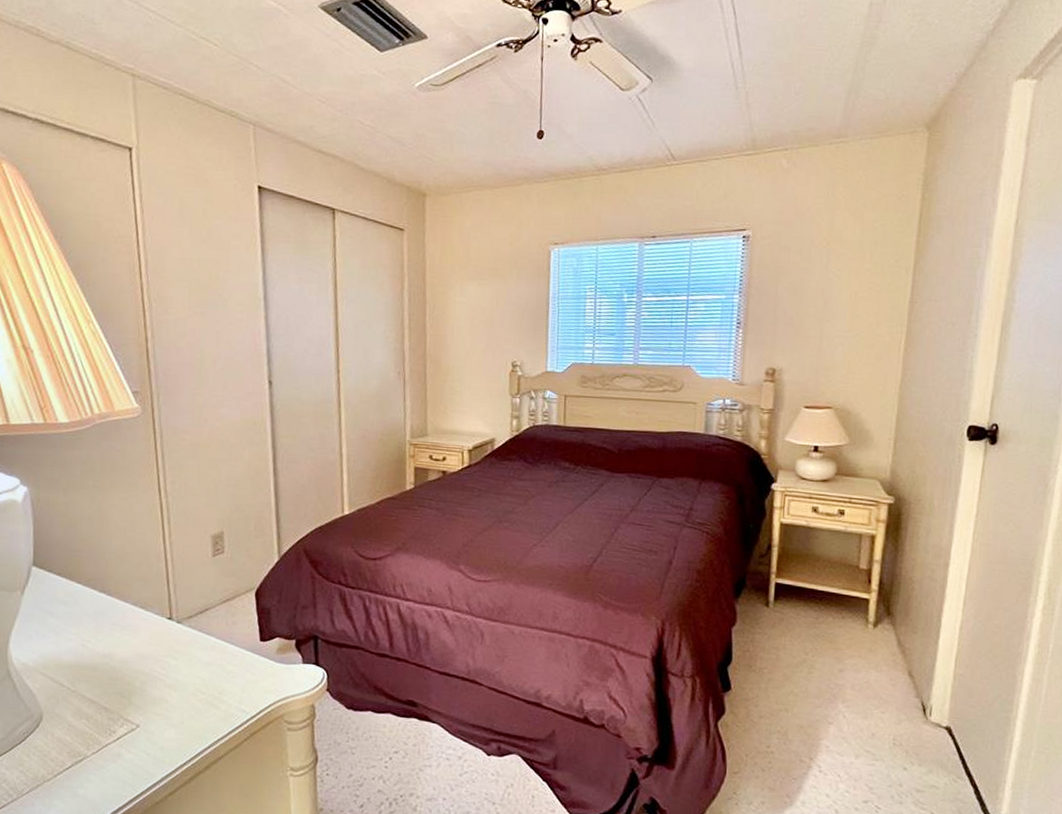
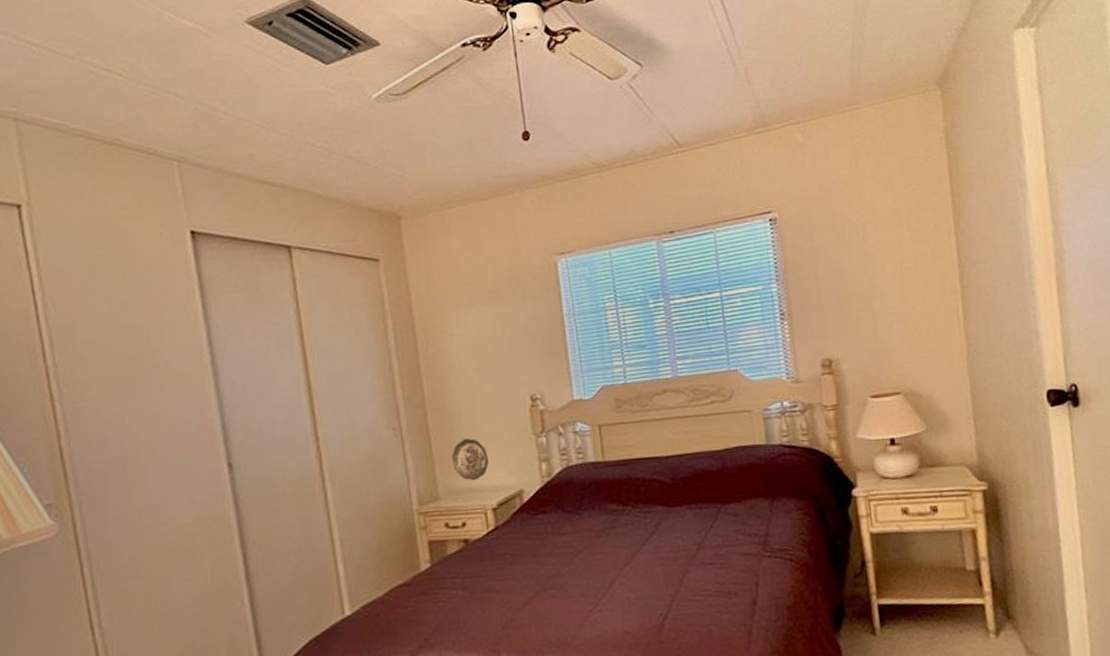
decorative plate: none [442,389,471,425] -> present [452,438,488,481]

